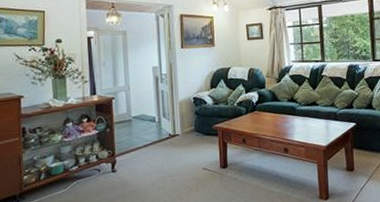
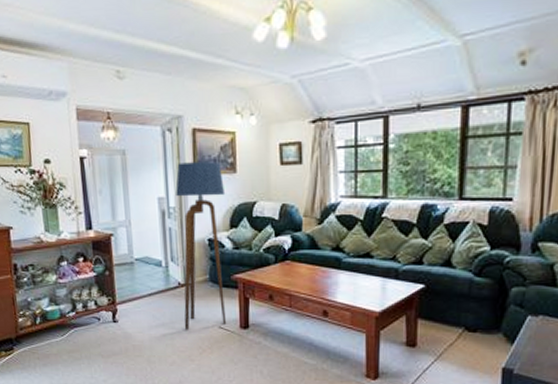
floor lamp: none [167,38,209,173] -> present [175,161,227,330]

